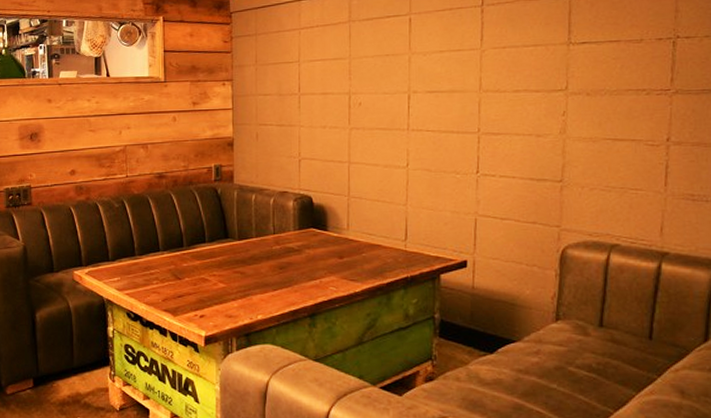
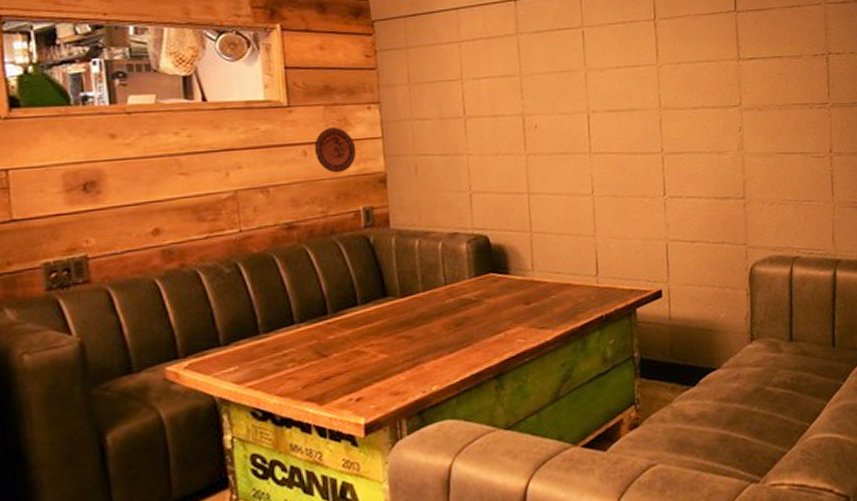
decorative plate: none [181,100,212,136] -> present [314,128,357,173]

